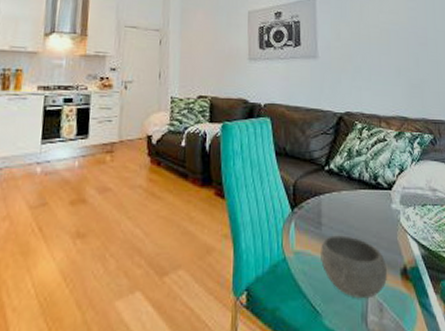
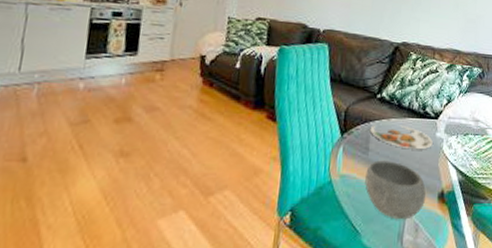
plate: none [320,197,389,222] -> present [370,125,433,149]

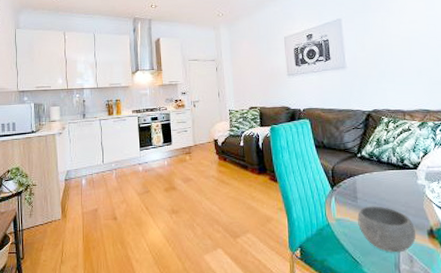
plate: present [370,125,433,149] -> none [355,176,415,195]

